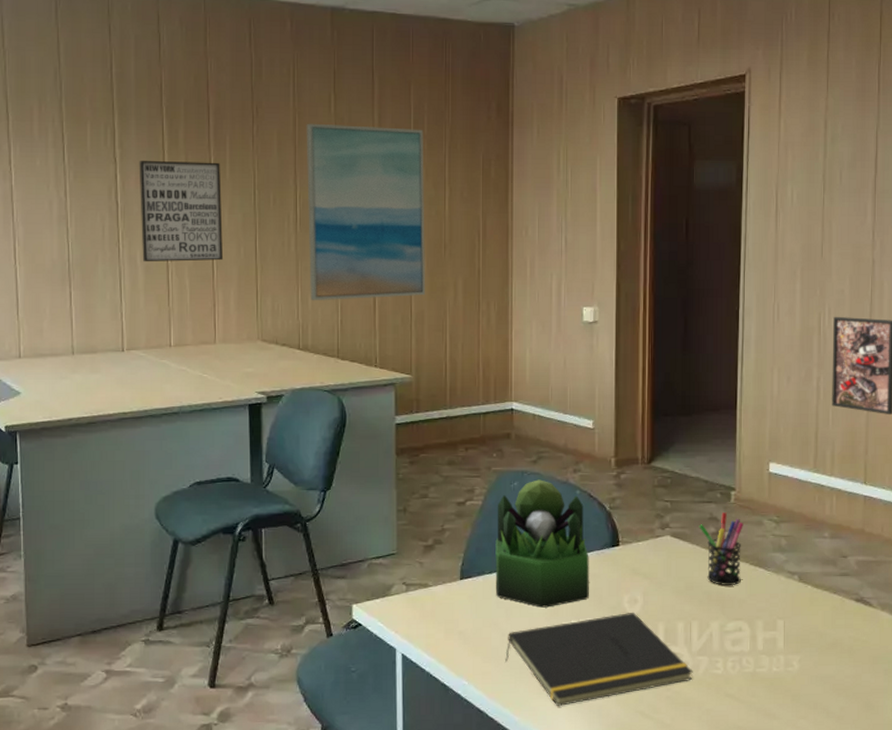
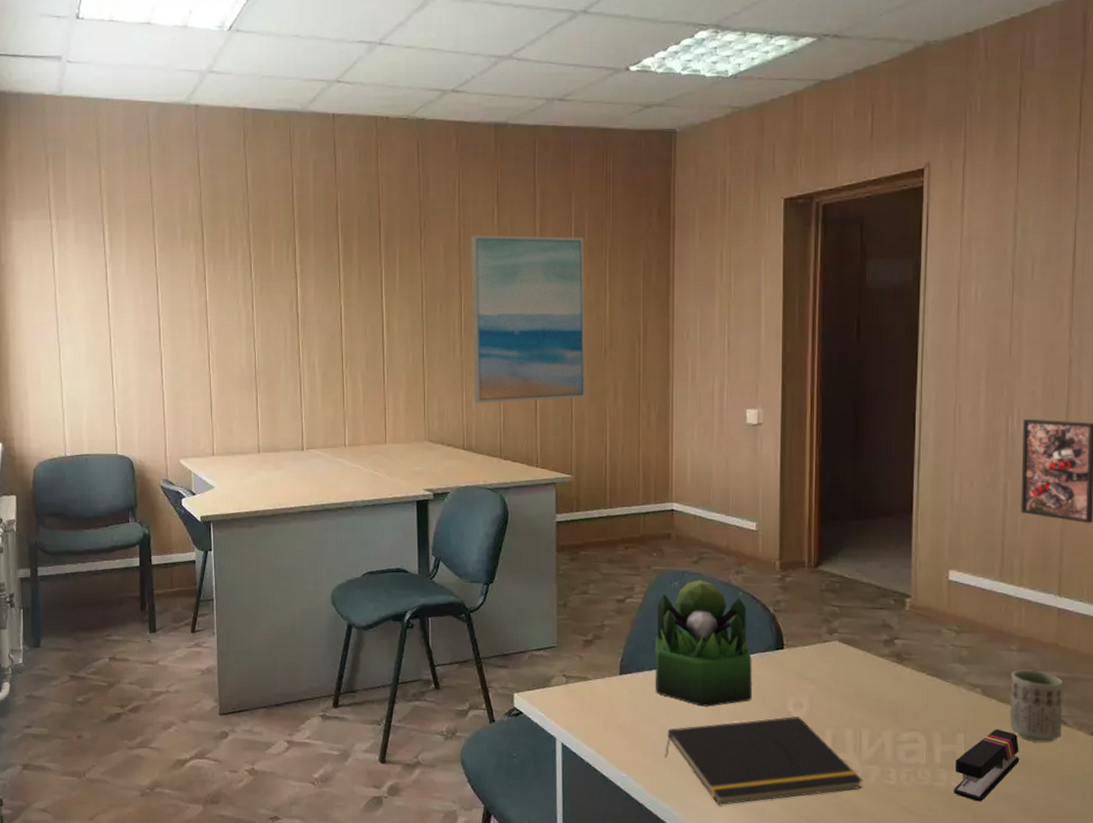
wall art: present [139,161,223,262] -> none [317,274,393,368]
pen holder: present [699,512,743,586] -> none [870,620,919,696]
stapler: none [775,613,832,685] -> present [954,729,1020,802]
cup: none [823,555,869,624] -> present [1010,670,1063,743]

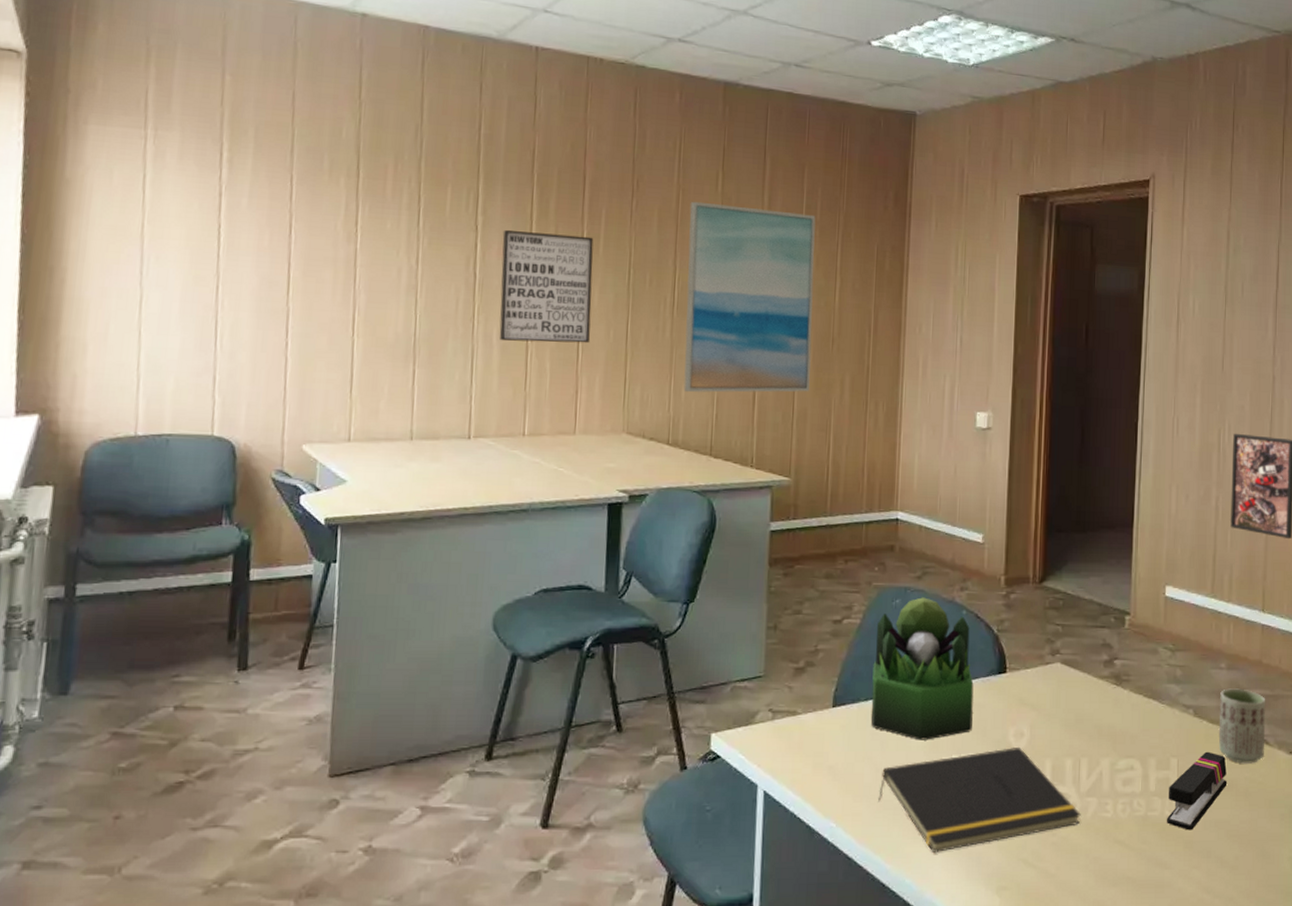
wall art: none [317,274,393,368] -> present [499,230,594,344]

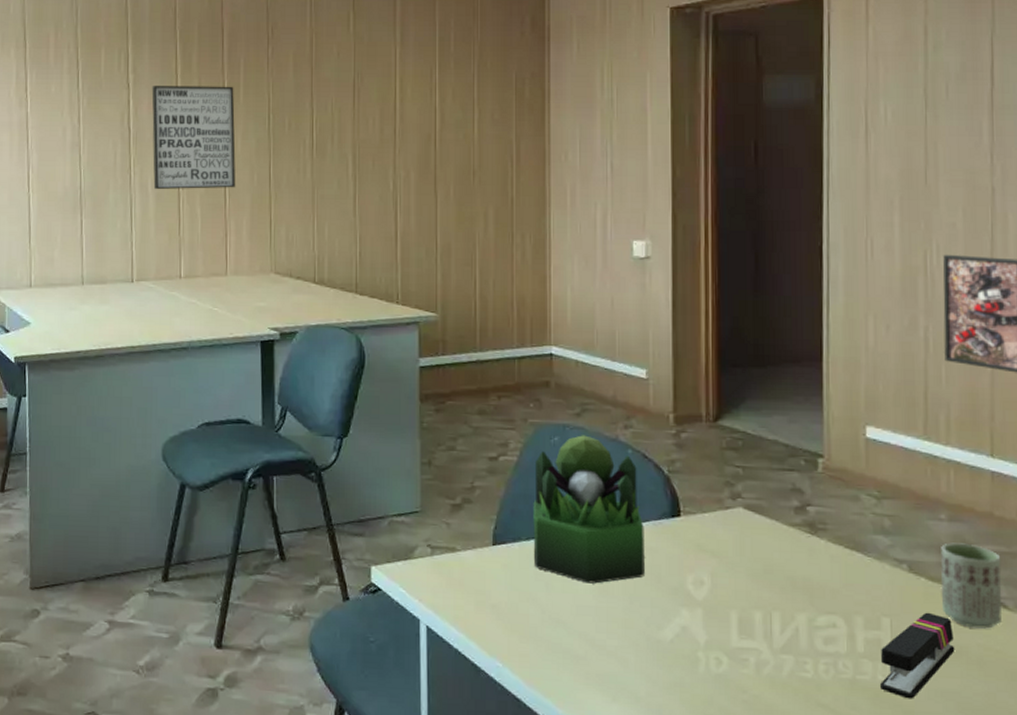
wall art: present [683,201,816,393] -> none [323,43,452,232]
notepad: present [878,746,1081,852] -> none [546,595,775,701]

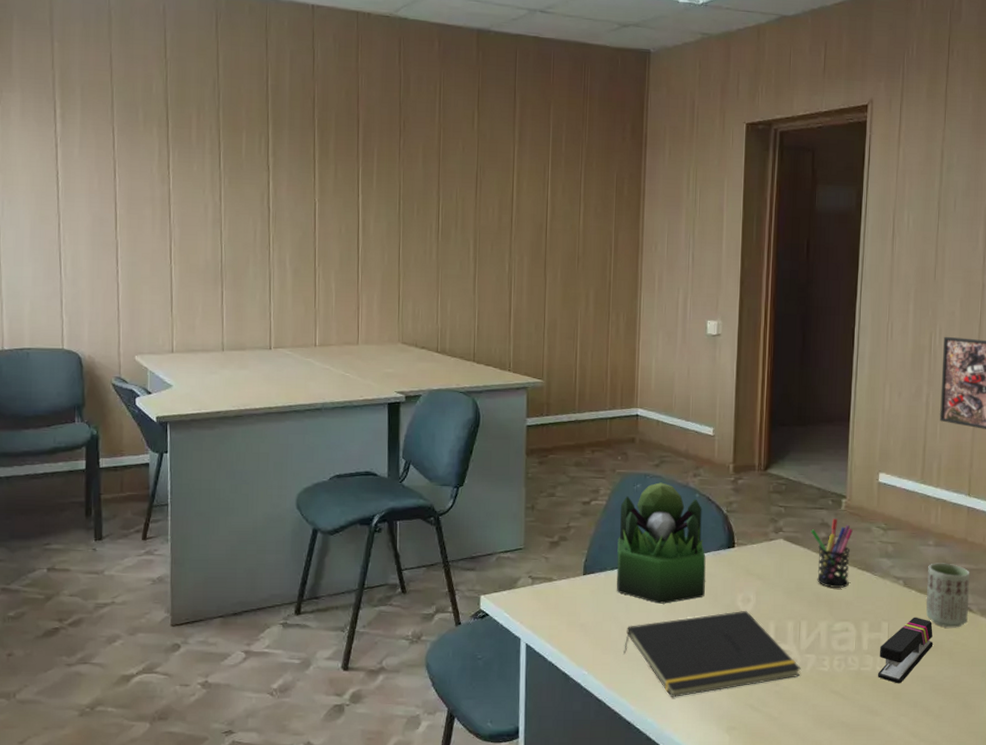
wall art: present [151,86,236,190] -> none [290,169,368,266]
notepad: none [546,595,775,701] -> present [624,610,801,697]
pen holder: none [778,483,835,573] -> present [810,519,853,589]

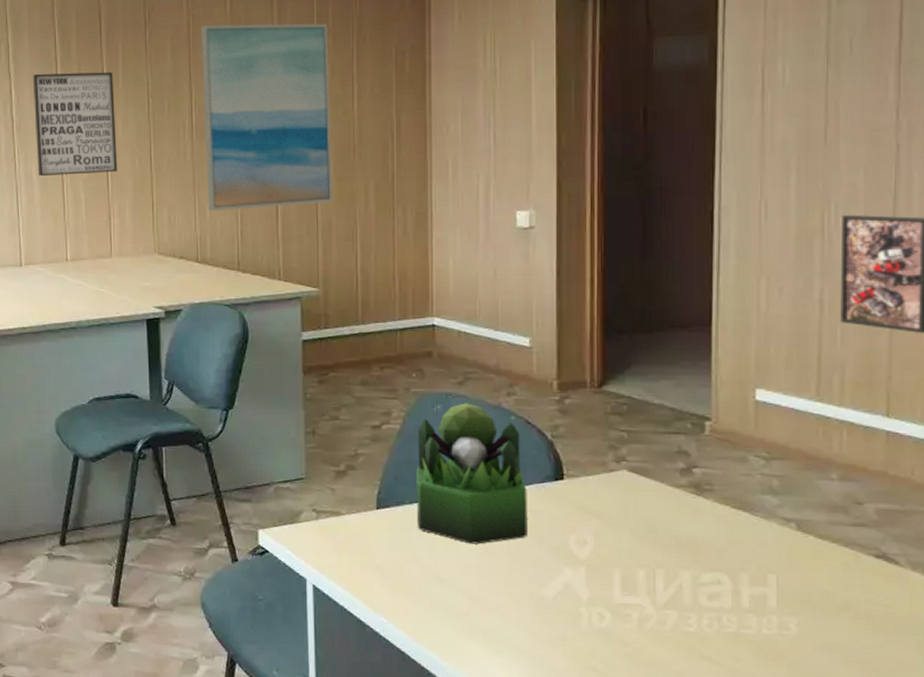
wall art: none [290,169,368,266] -> present [32,72,117,177]
wall art: none [449,138,561,308] -> present [200,23,332,212]
notepad: present [624,610,801,697] -> none [429,554,658,654]
pen holder: present [810,519,853,589] -> none [663,446,722,532]
stapler: present [878,617,934,684] -> none [765,569,843,652]
cup: present [926,563,970,628] -> none [830,501,894,585]

